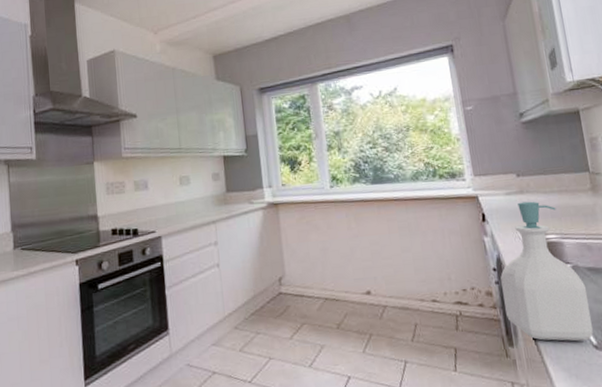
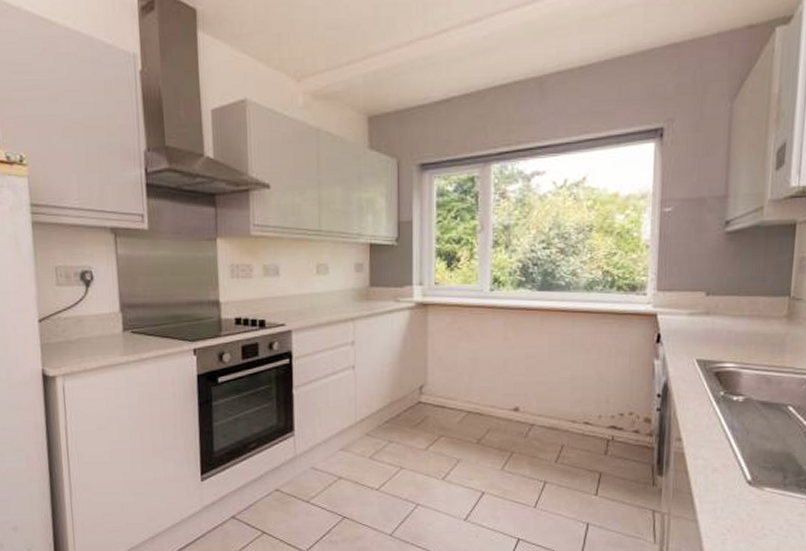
soap bottle: present [500,201,593,342] -> none [662,324,755,476]

